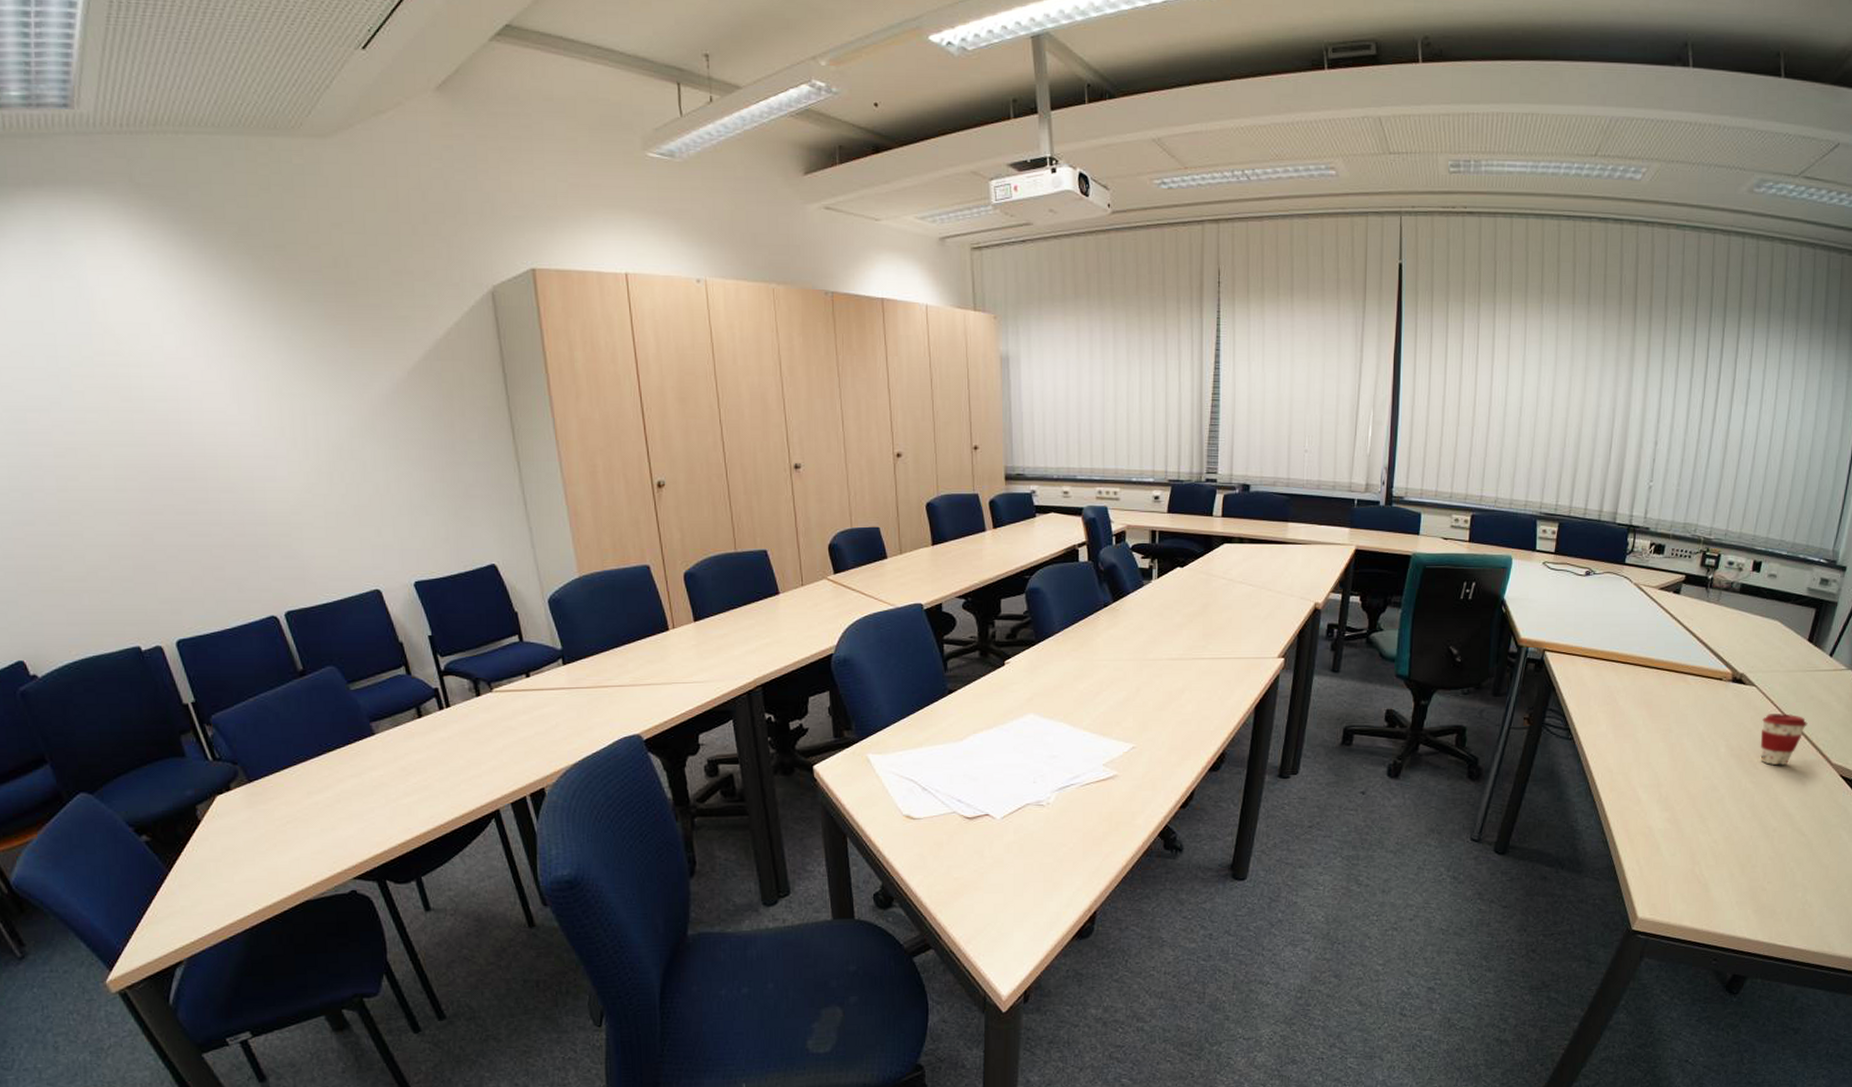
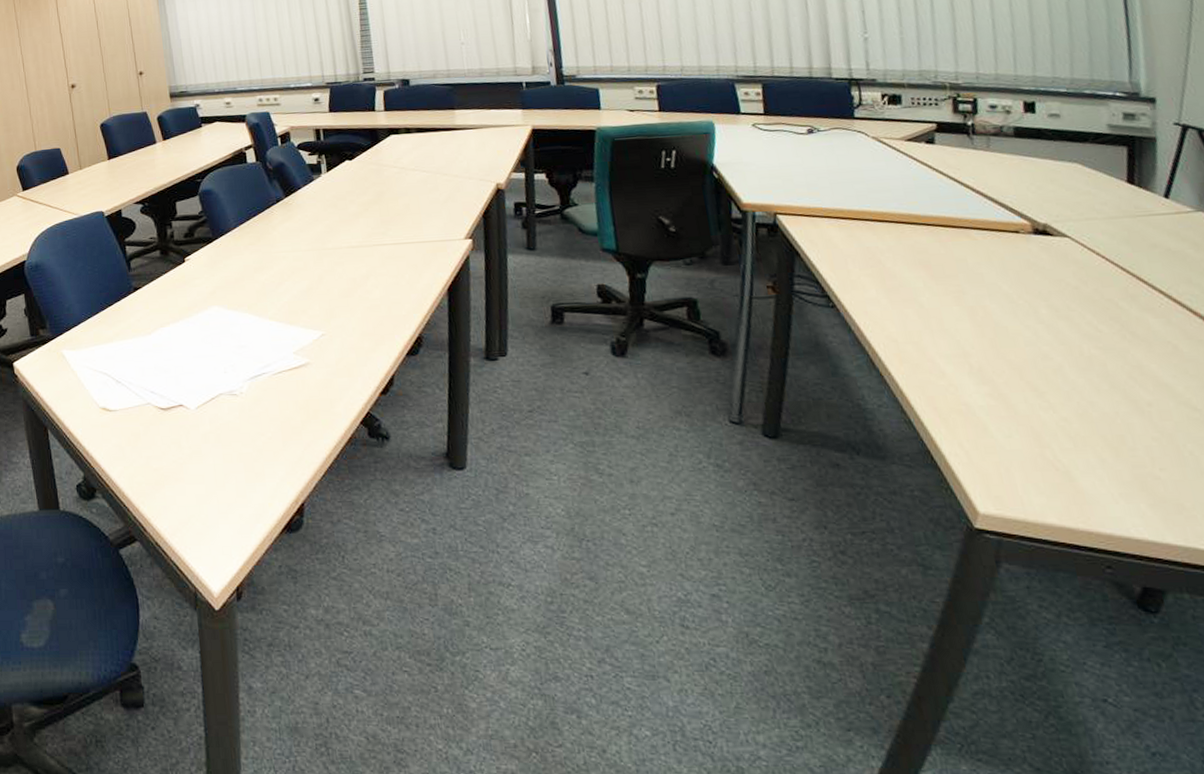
coffee cup: present [1760,713,1808,766] -> none [1090,266,1159,328]

